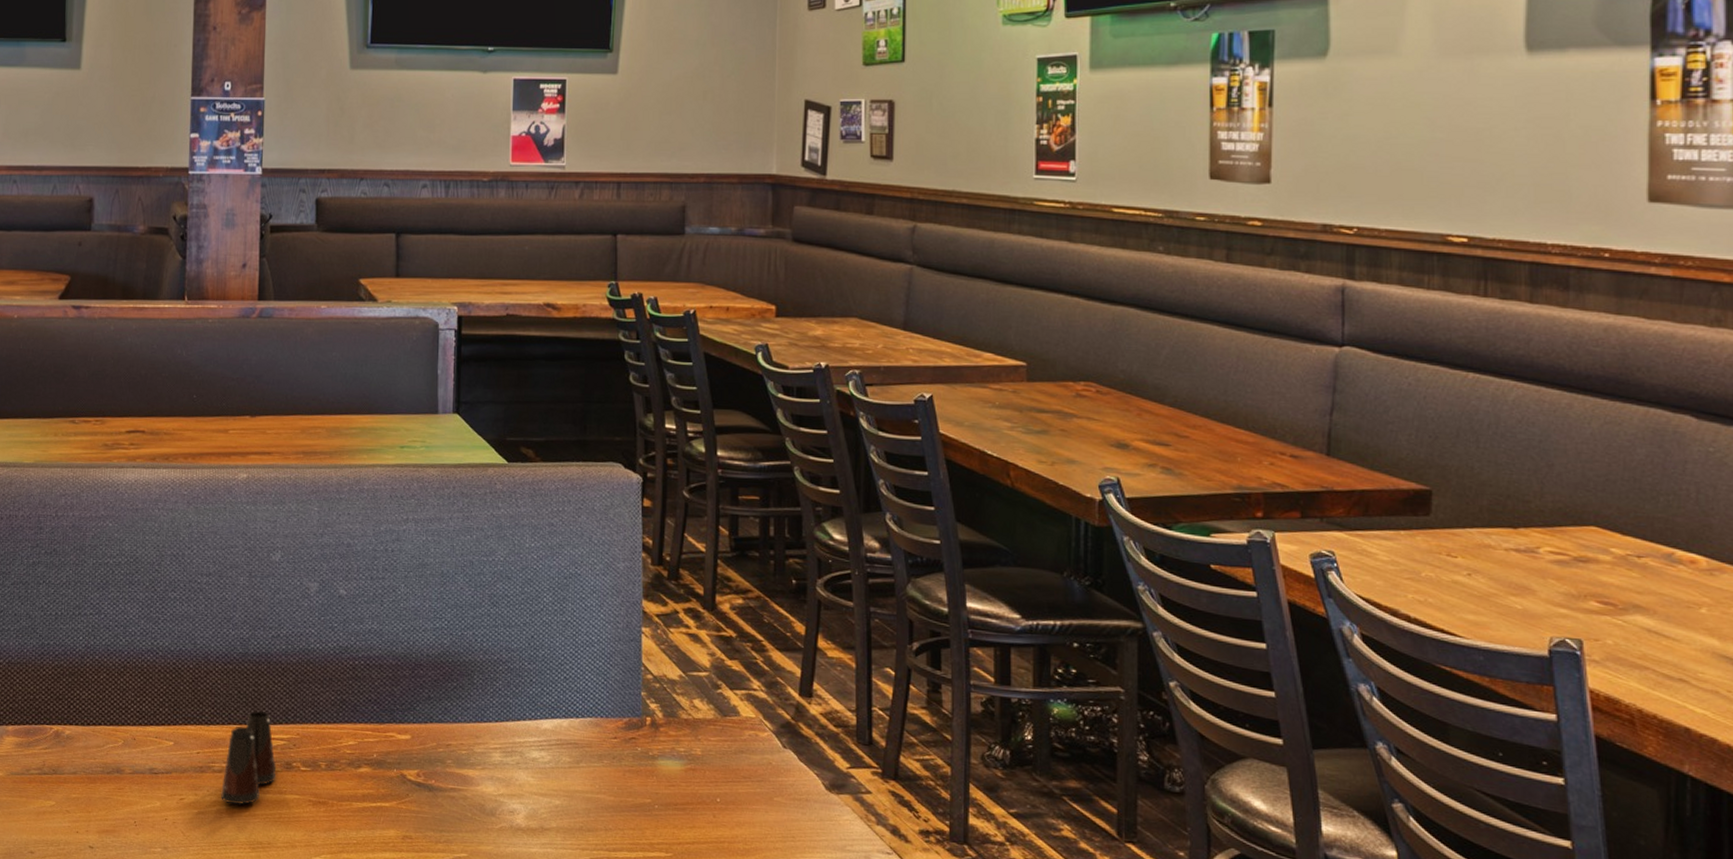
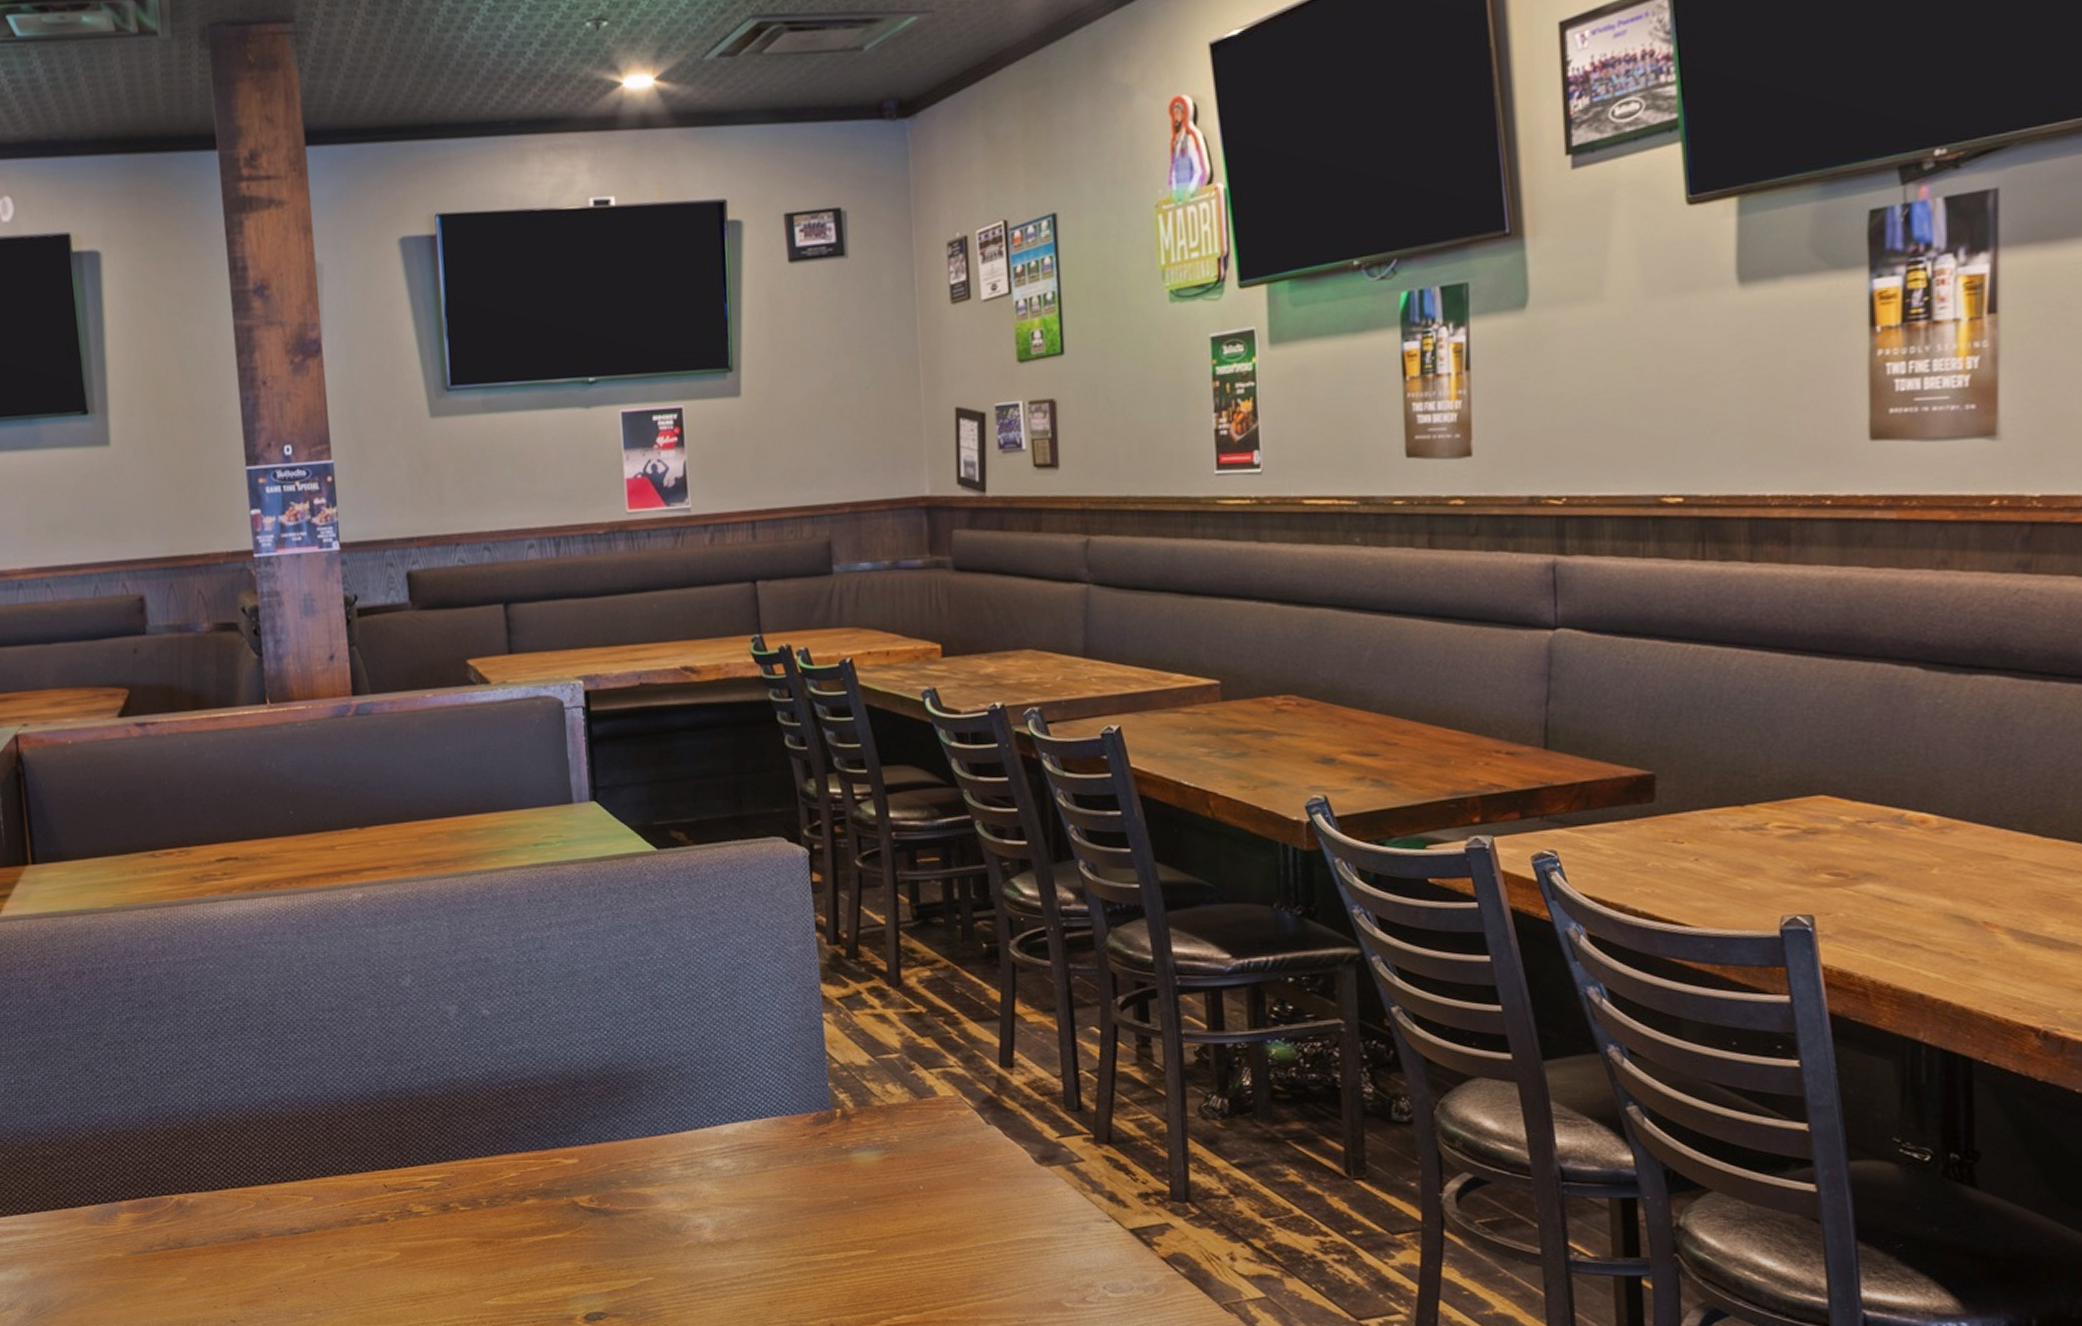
salt shaker: present [221,710,277,805] -> none [373,1151,433,1256]

